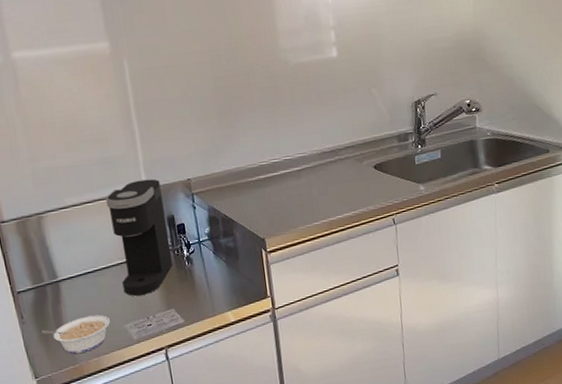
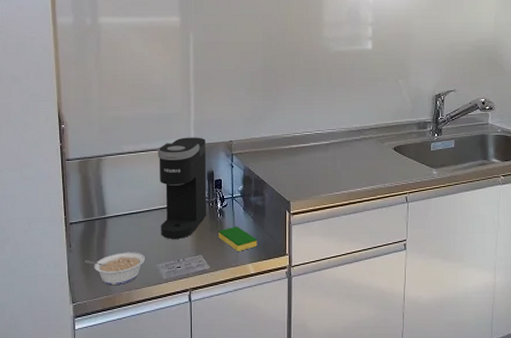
dish sponge: none [188,272,235,300] -> present [218,226,258,251]

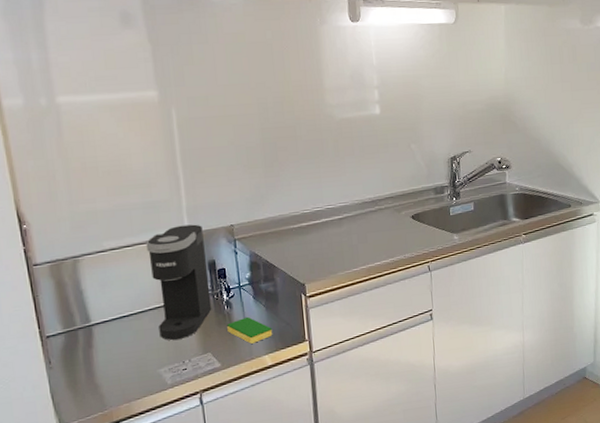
legume: present [85,252,145,285] -> none [70,359,144,400]

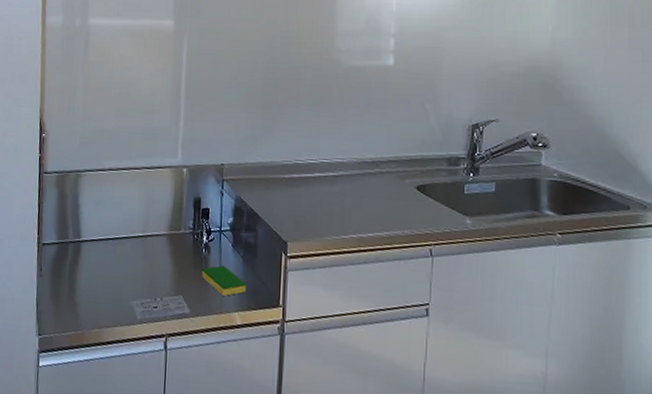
coffee maker: present [146,224,212,340] -> none [138,156,194,274]

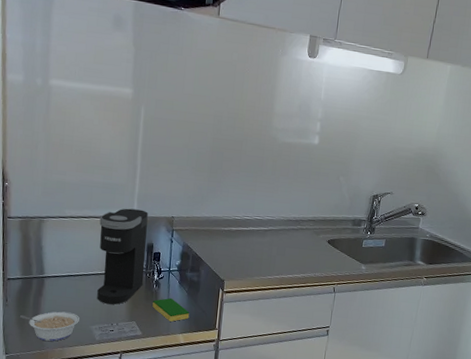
legume: none [55,282,119,321] -> present [20,311,80,342]
coffee maker: none [138,156,194,274] -> present [97,208,148,305]

